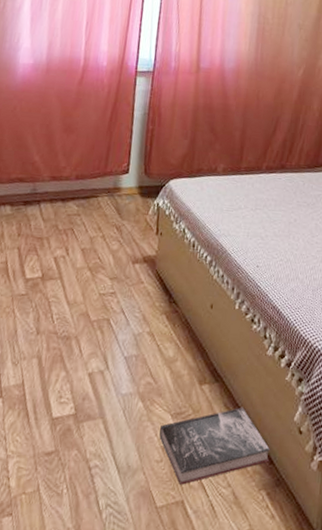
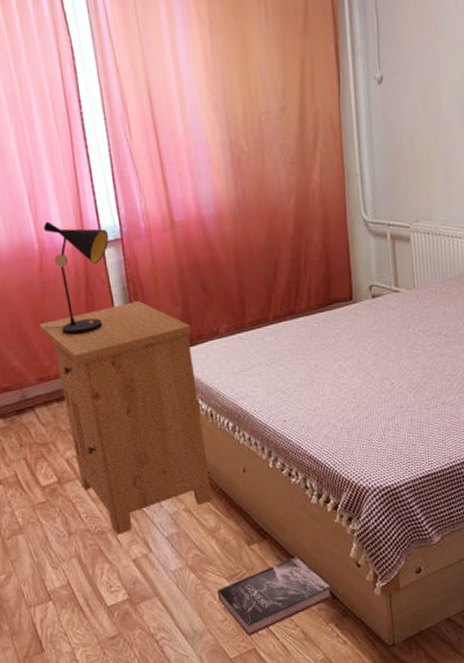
nightstand: none [61,127,194,344] -> present [39,301,212,535]
table lamp: none [68,44,144,146] -> present [43,221,109,335]

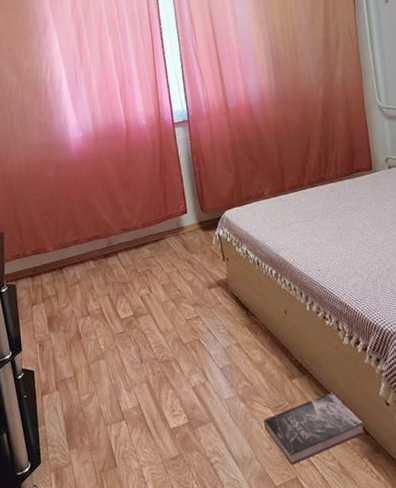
nightstand: present [39,301,212,535] -> none [124,169,259,364]
table lamp: present [43,221,109,335] -> none [127,107,179,195]

